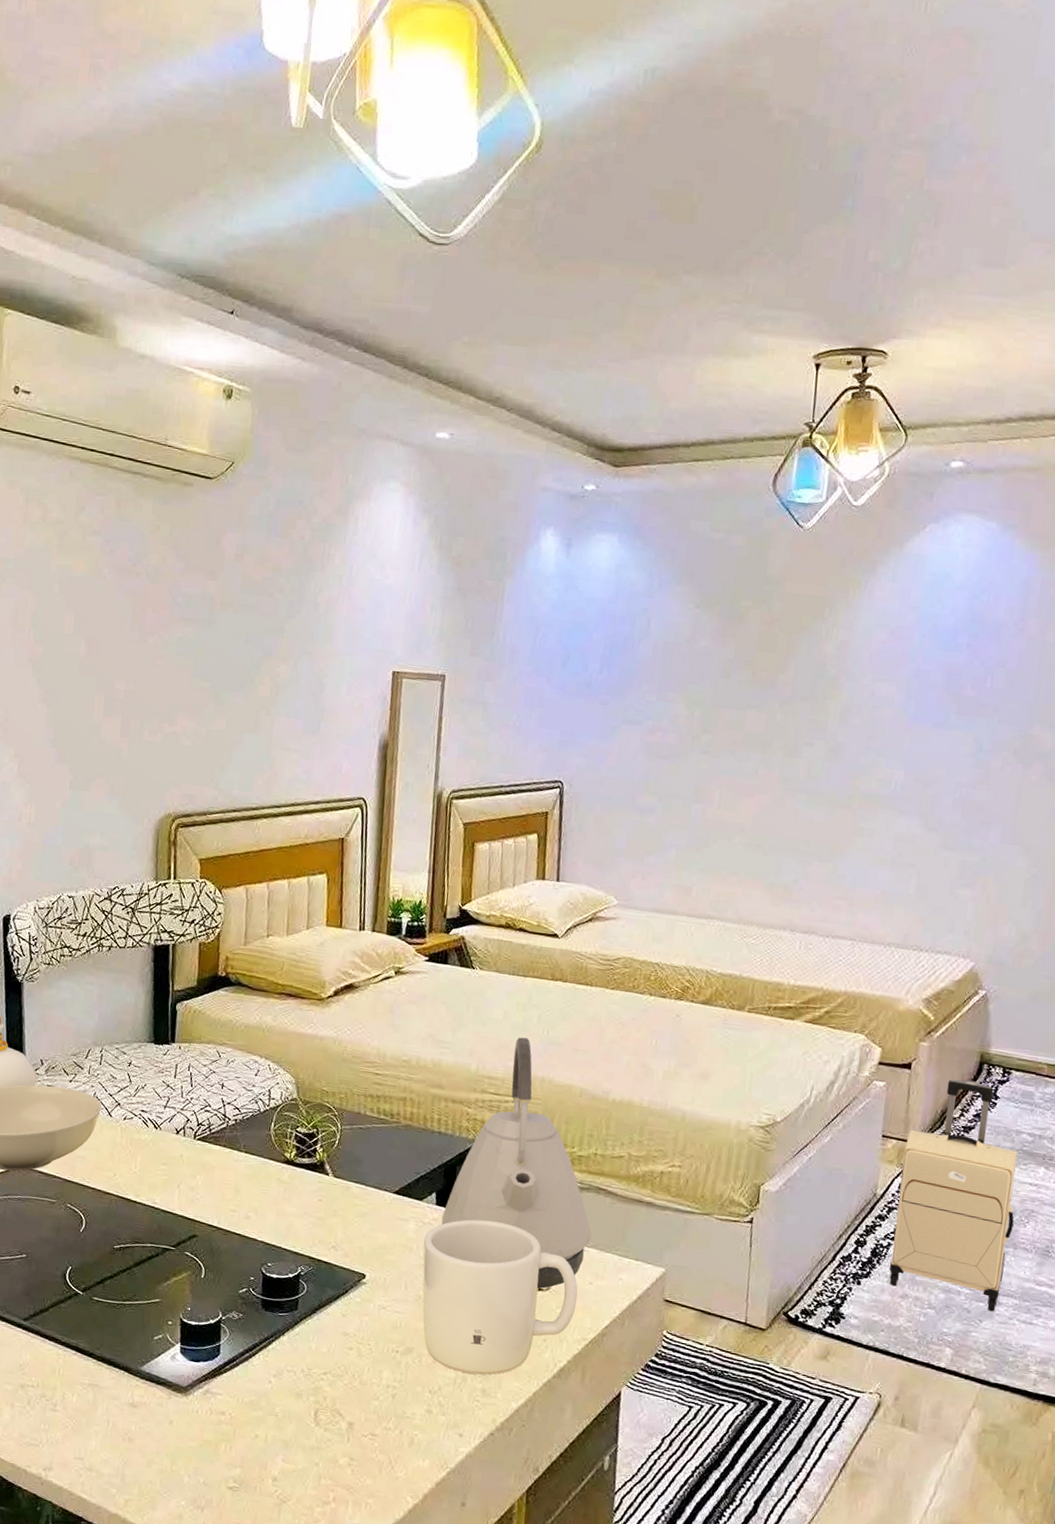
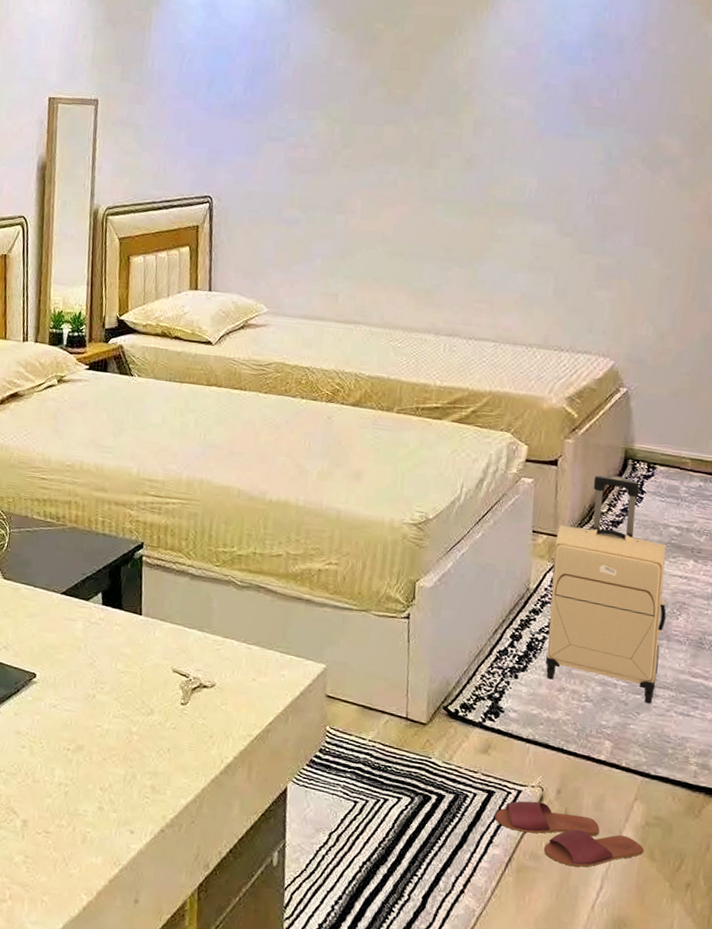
mug: present [423,1219,578,1375] -> none [91,618,242,772]
kettle: present [441,1037,592,1289] -> none [108,441,253,687]
slippers: none [831,1407,979,1473] -> present [495,801,644,867]

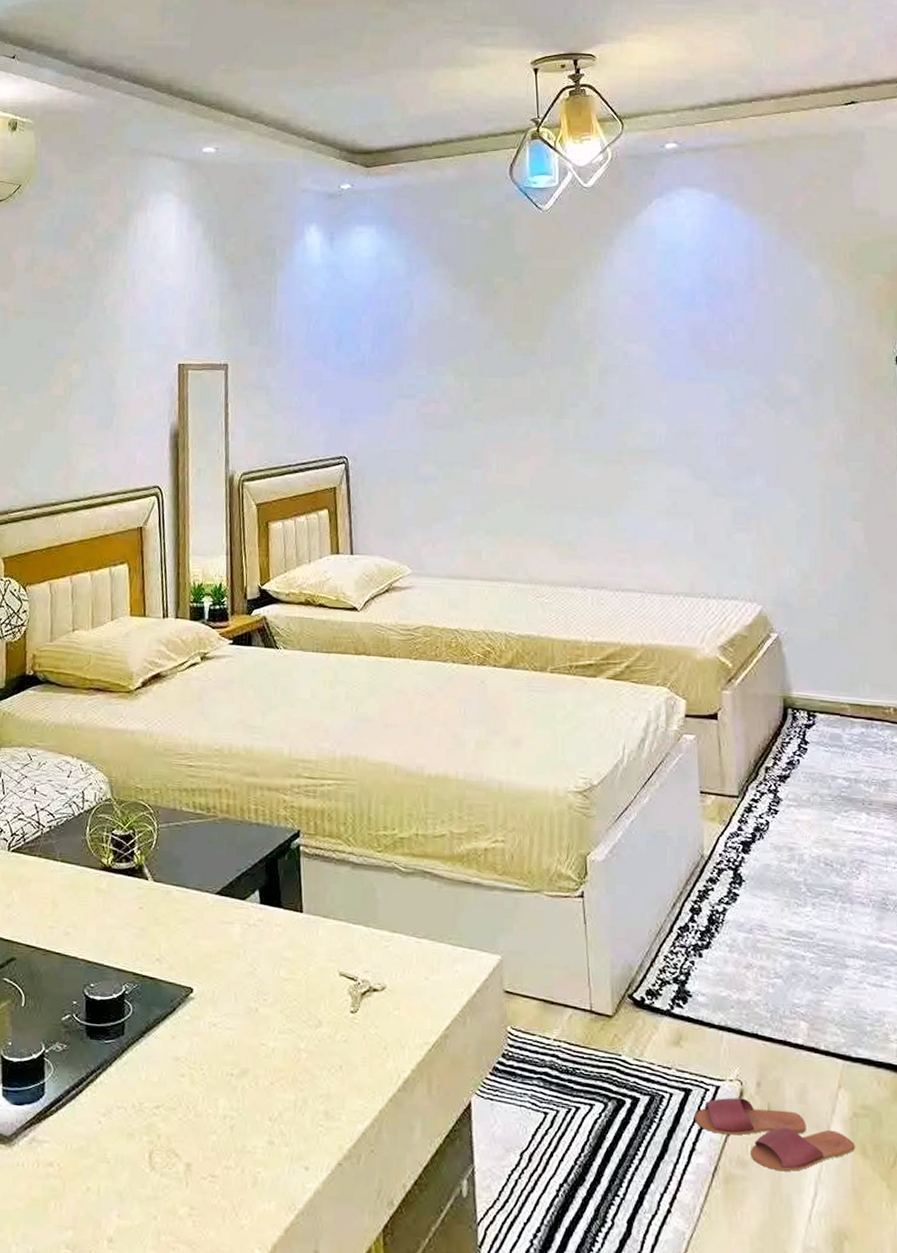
suitcase: present [546,474,667,704] -> none [724,726,846,976]

